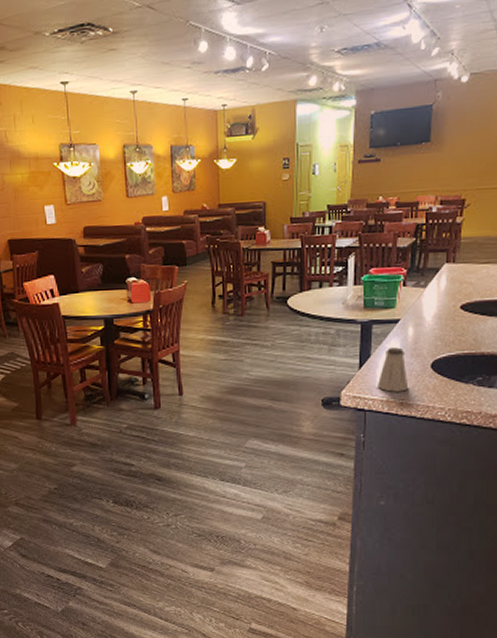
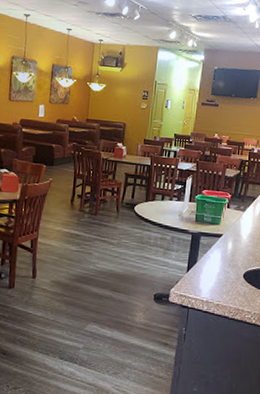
saltshaker: present [378,347,409,392] -> none [201,257,225,295]

